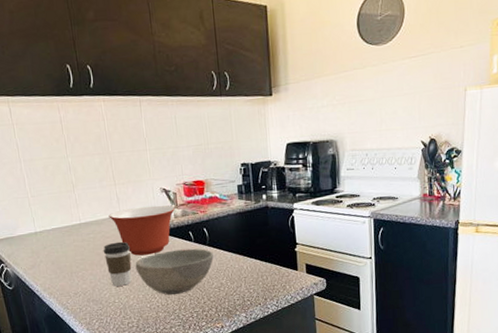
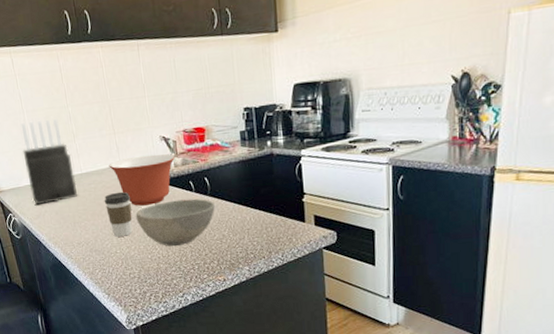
knife block: none [17,169,76,255] -> present [20,119,78,205]

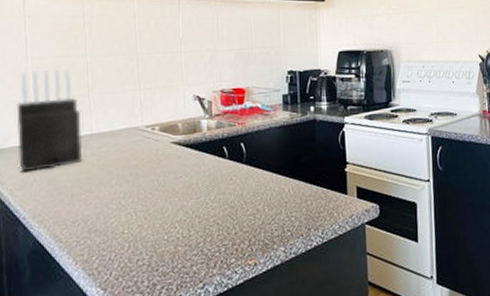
coffee cup: present [104,191,133,237] -> none [116,157,151,213]
mixing bowl: present [108,154,176,206] -> none [128,115,209,175]
bowl: present [135,199,215,246] -> none [154,167,250,224]

